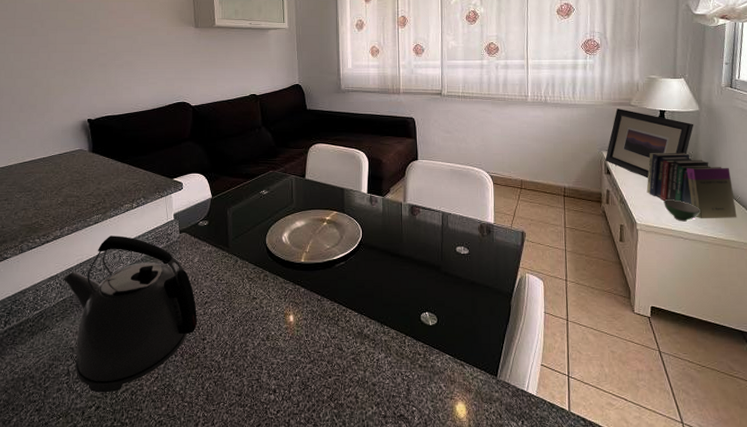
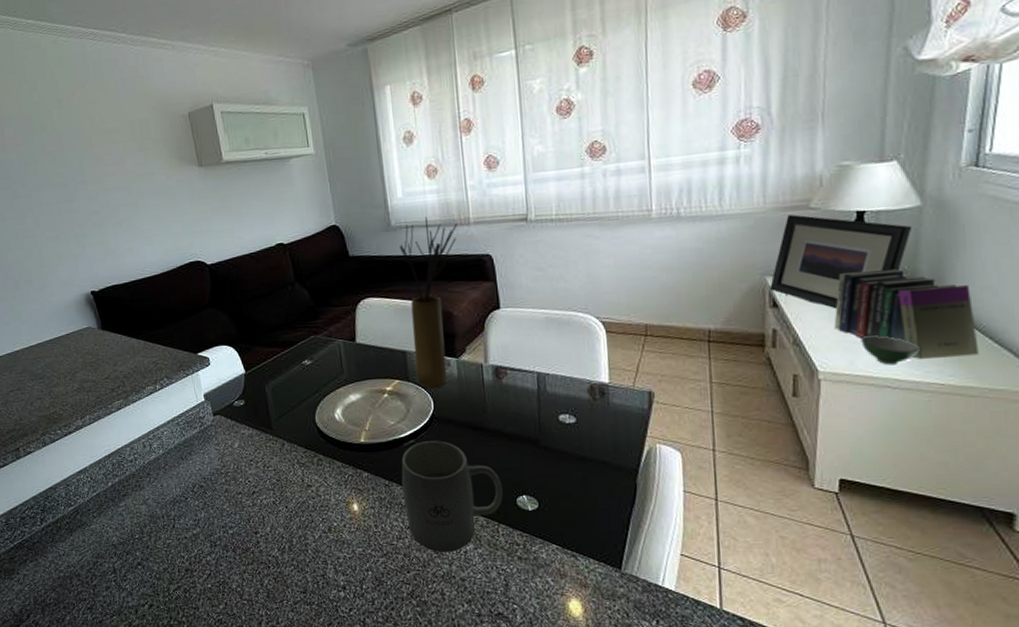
kettle: present [63,236,198,393] -> none [93,422,247,591]
mug: none [331,263,411,360] -> present [401,440,503,552]
vase: none [346,85,391,220] -> present [399,217,458,389]

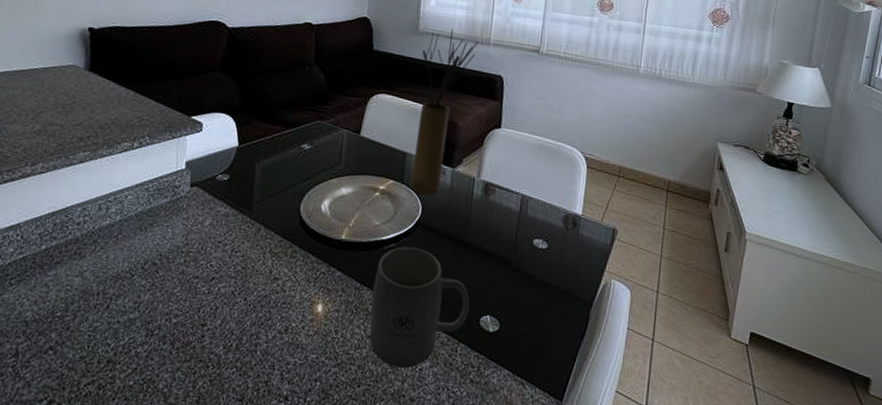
picture frame: present [770,214,913,309] -> none [720,94,824,181]
books: present [834,269,979,360] -> none [761,151,859,238]
bowl: present [861,335,921,365] -> none [779,207,820,236]

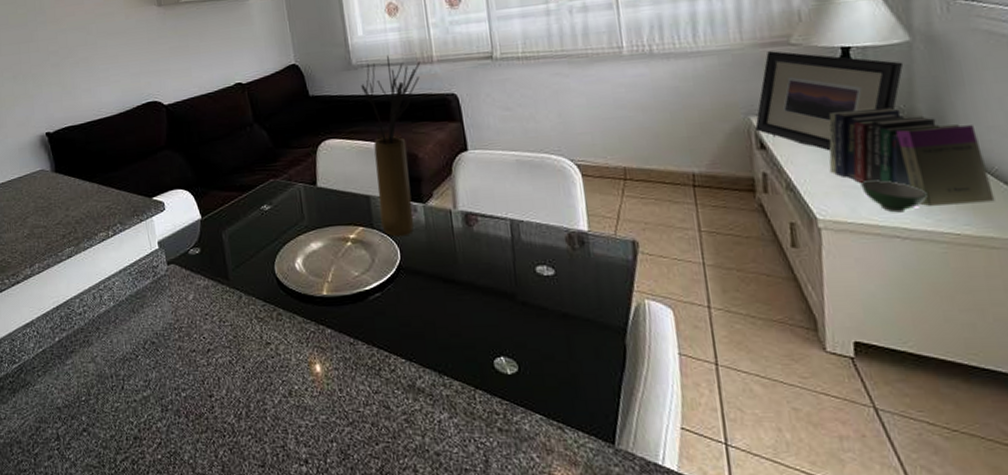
mug: present [369,246,470,368] -> none [366,294,479,421]
picture frame: none [720,94,824,181] -> present [755,51,904,151]
books: none [761,151,859,238] -> present [828,108,995,207]
bowl: none [779,207,820,236] -> present [860,179,929,213]

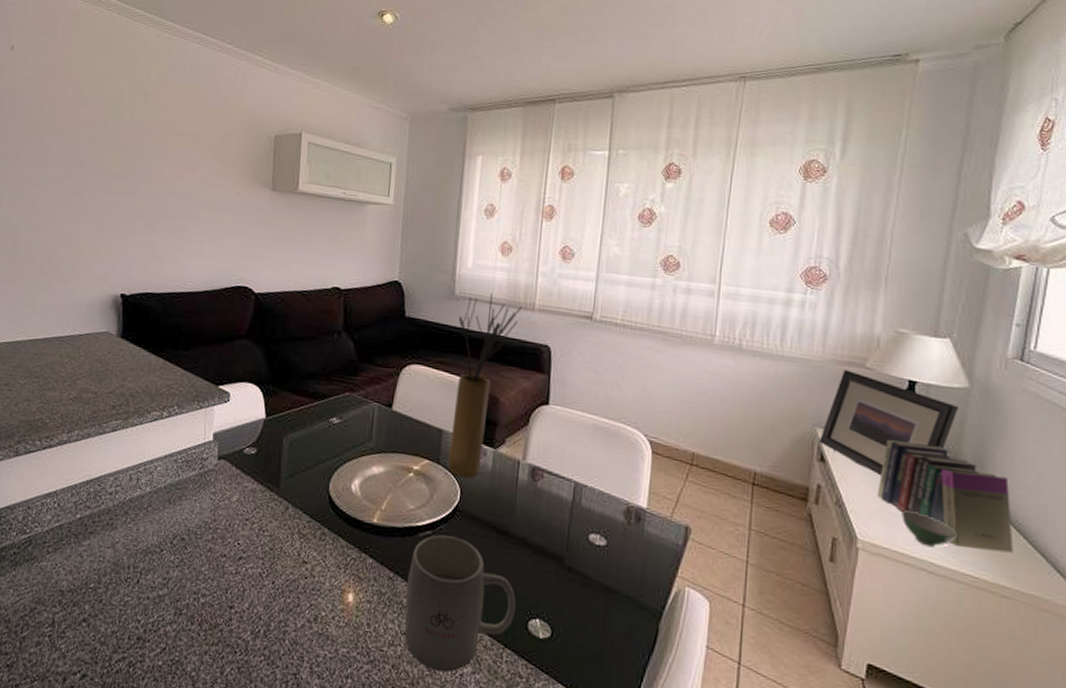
mug: none [366,294,479,421] -> present [404,534,516,673]

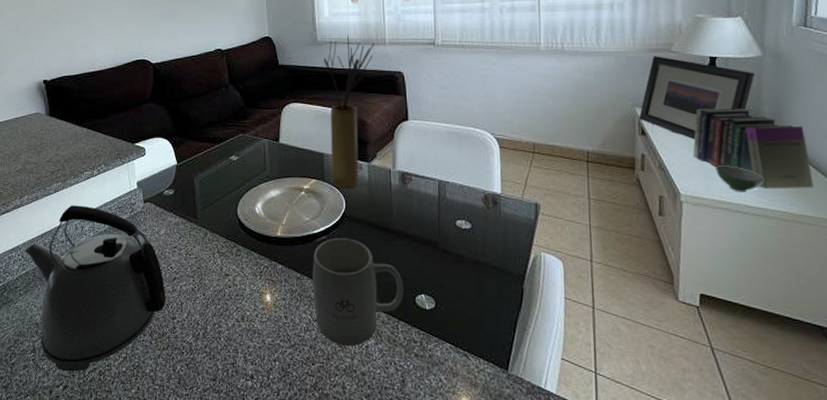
kettle: none [62,450,227,659] -> present [25,205,167,372]

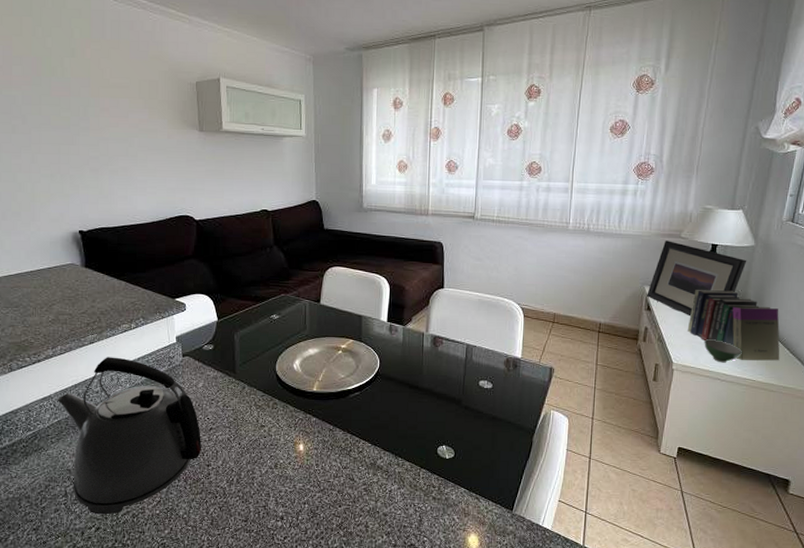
mug: present [312,238,404,346] -> none [344,394,427,490]
vase: present [324,35,375,190] -> none [368,204,419,350]

